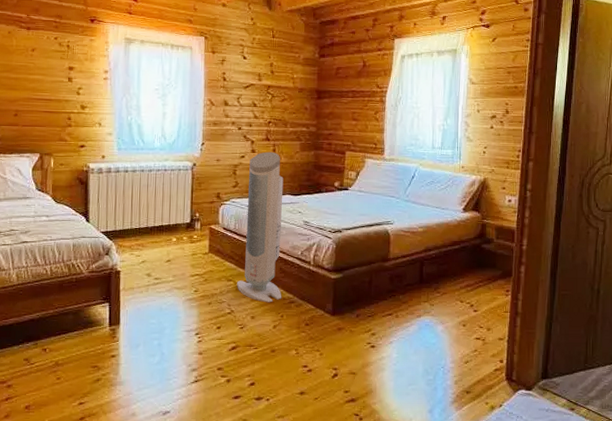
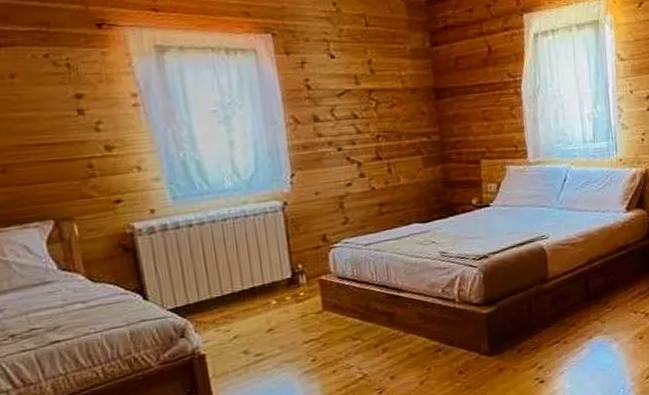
air purifier: present [237,151,284,303] -> none [359,173,426,357]

